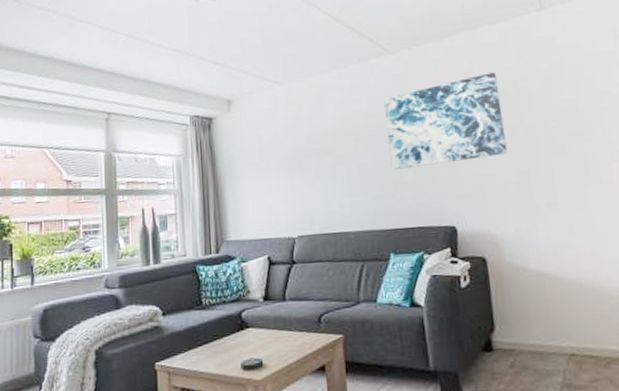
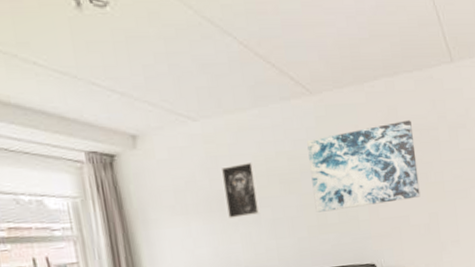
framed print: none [301,120,336,175] -> present [221,161,260,218]

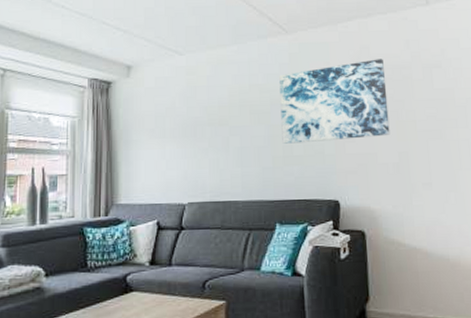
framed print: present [221,161,260,218] -> none [198,92,229,144]

